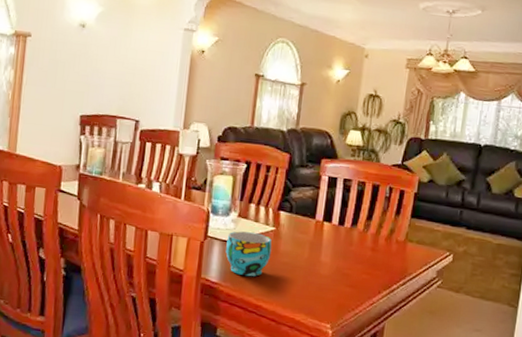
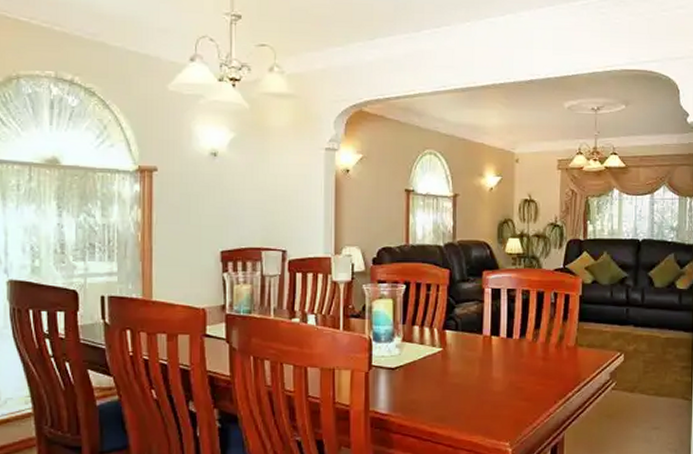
cup: present [225,231,272,277] -> none [393,356,441,403]

